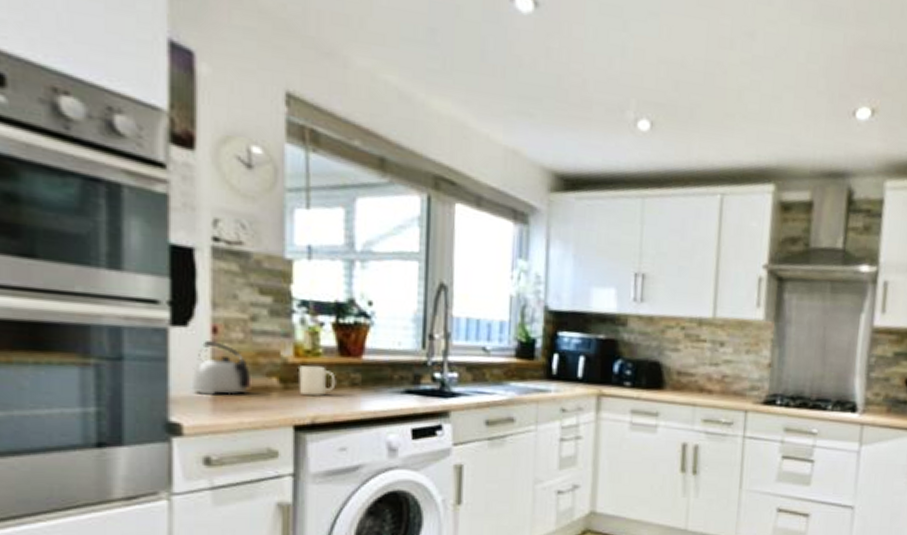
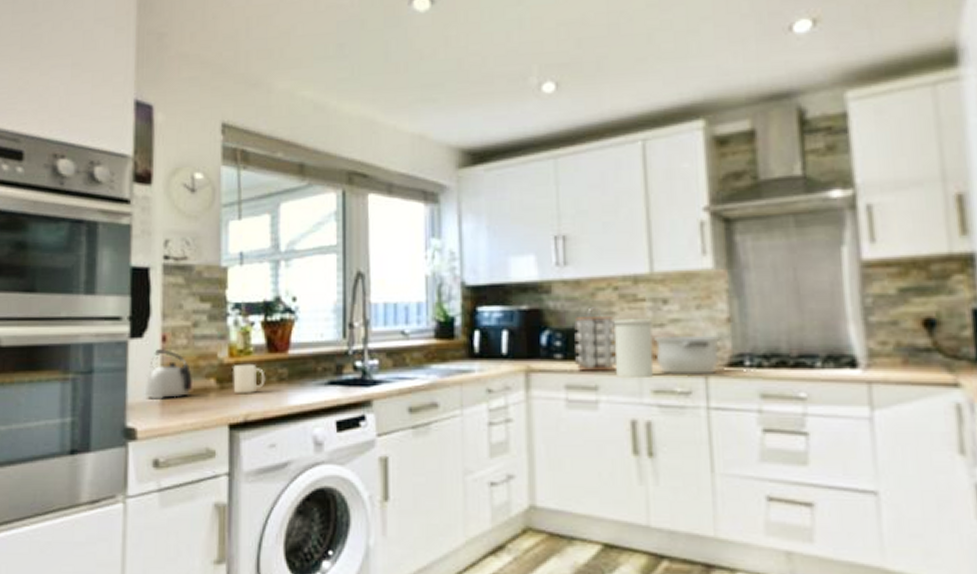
spice rack: none [640,343,680,400] -> present [572,307,618,371]
canister: none [674,356,709,409] -> present [613,319,654,379]
cooking pot: none [708,374,762,409] -> present [654,334,721,375]

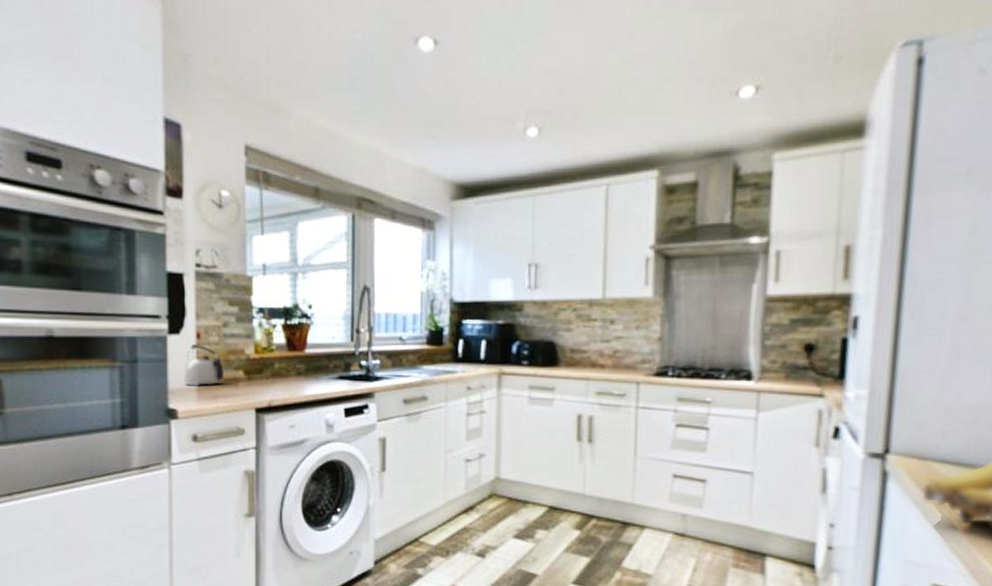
mug: present [232,363,266,393] -> none [257,359,286,384]
spice rack: present [572,307,618,371] -> none [537,324,572,376]
canister: present [613,319,654,379] -> none [568,335,601,383]
cooking pot: present [654,334,721,375] -> none [600,349,652,381]

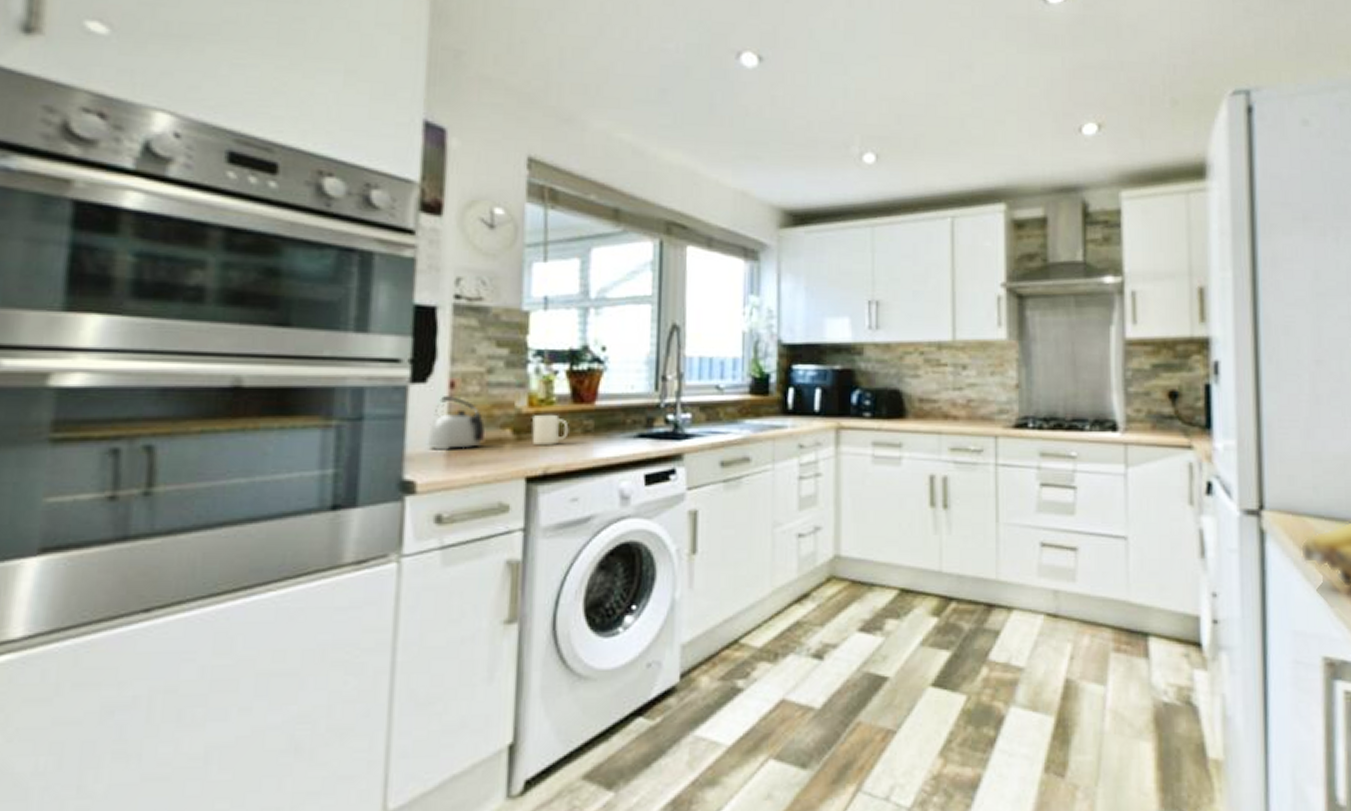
mug: none [257,359,286,384] -> present [531,414,569,445]

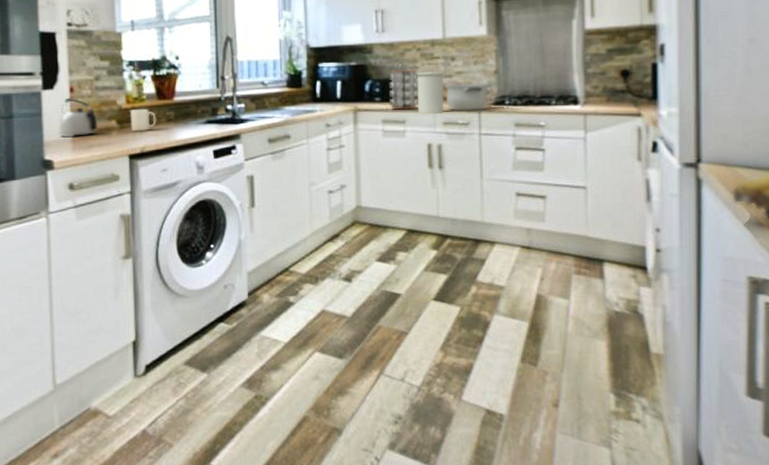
spice rack: none [881,370,921,429] -> present [388,63,419,110]
canister: none [917,382,952,437] -> present [416,72,444,115]
cooking pot: none [954,398,1010,435] -> present [445,82,490,111]

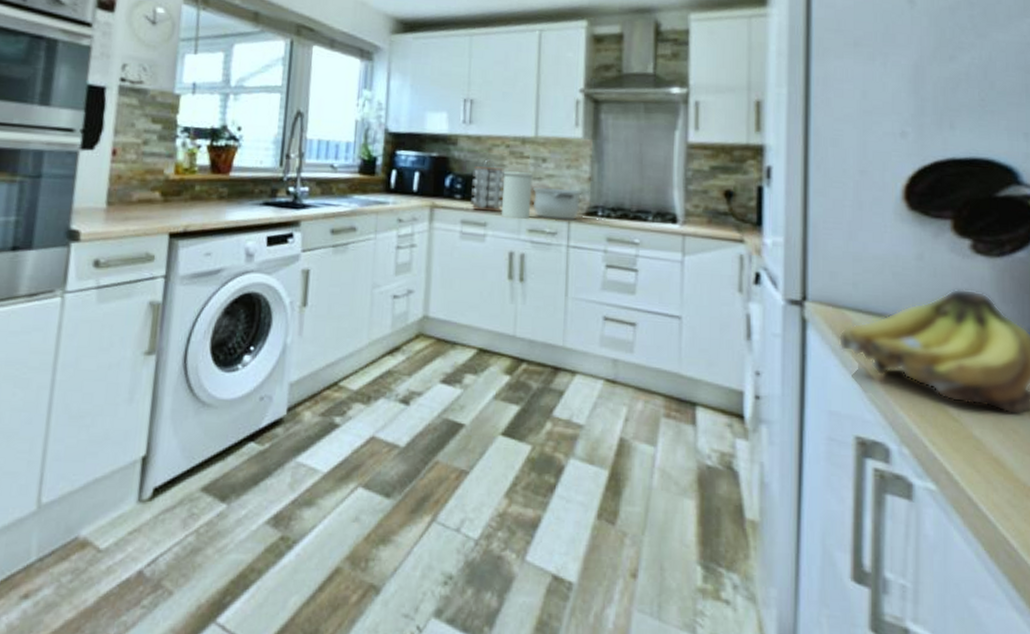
kettle: present [58,98,97,138] -> none [90,161,138,207]
mug: present [129,108,157,131] -> none [175,181,207,207]

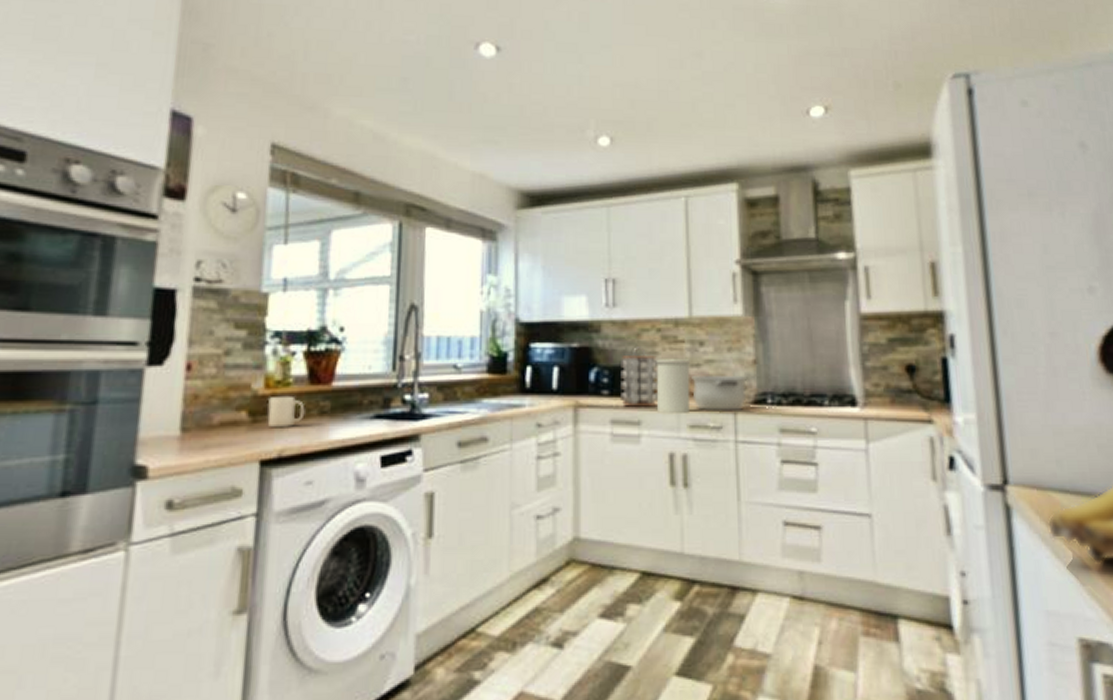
mug: none [175,181,207,207] -> present [267,395,305,427]

